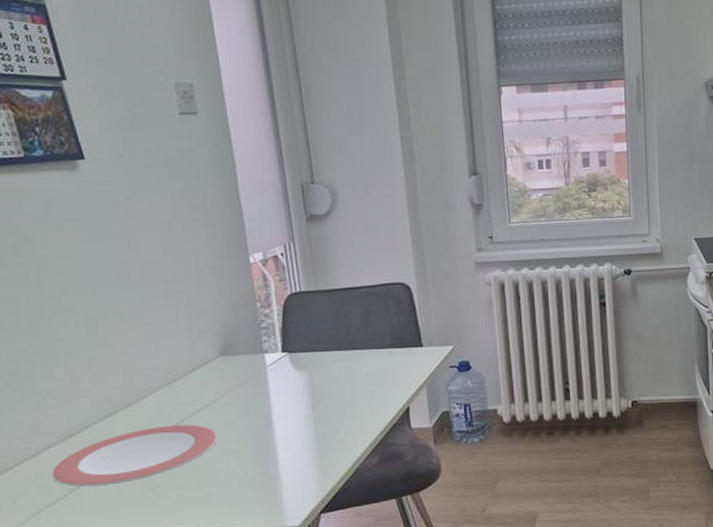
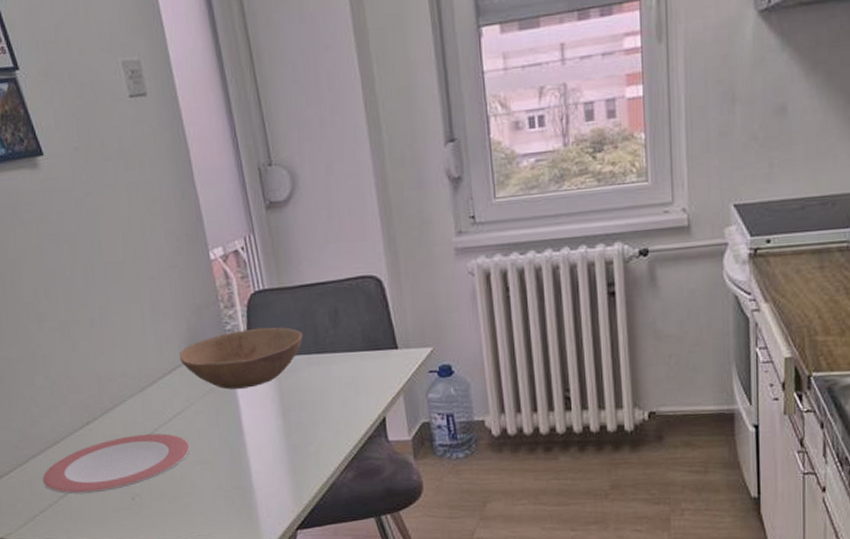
bowl: none [212,325,336,382] -> present [179,327,303,390]

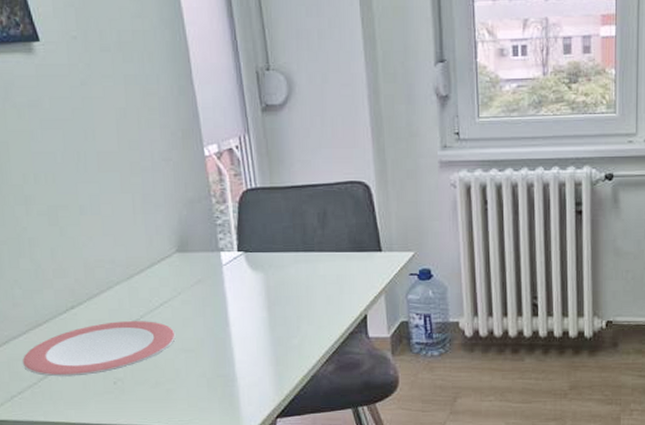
bowl: present [179,327,303,390] -> none [168,224,292,281]

